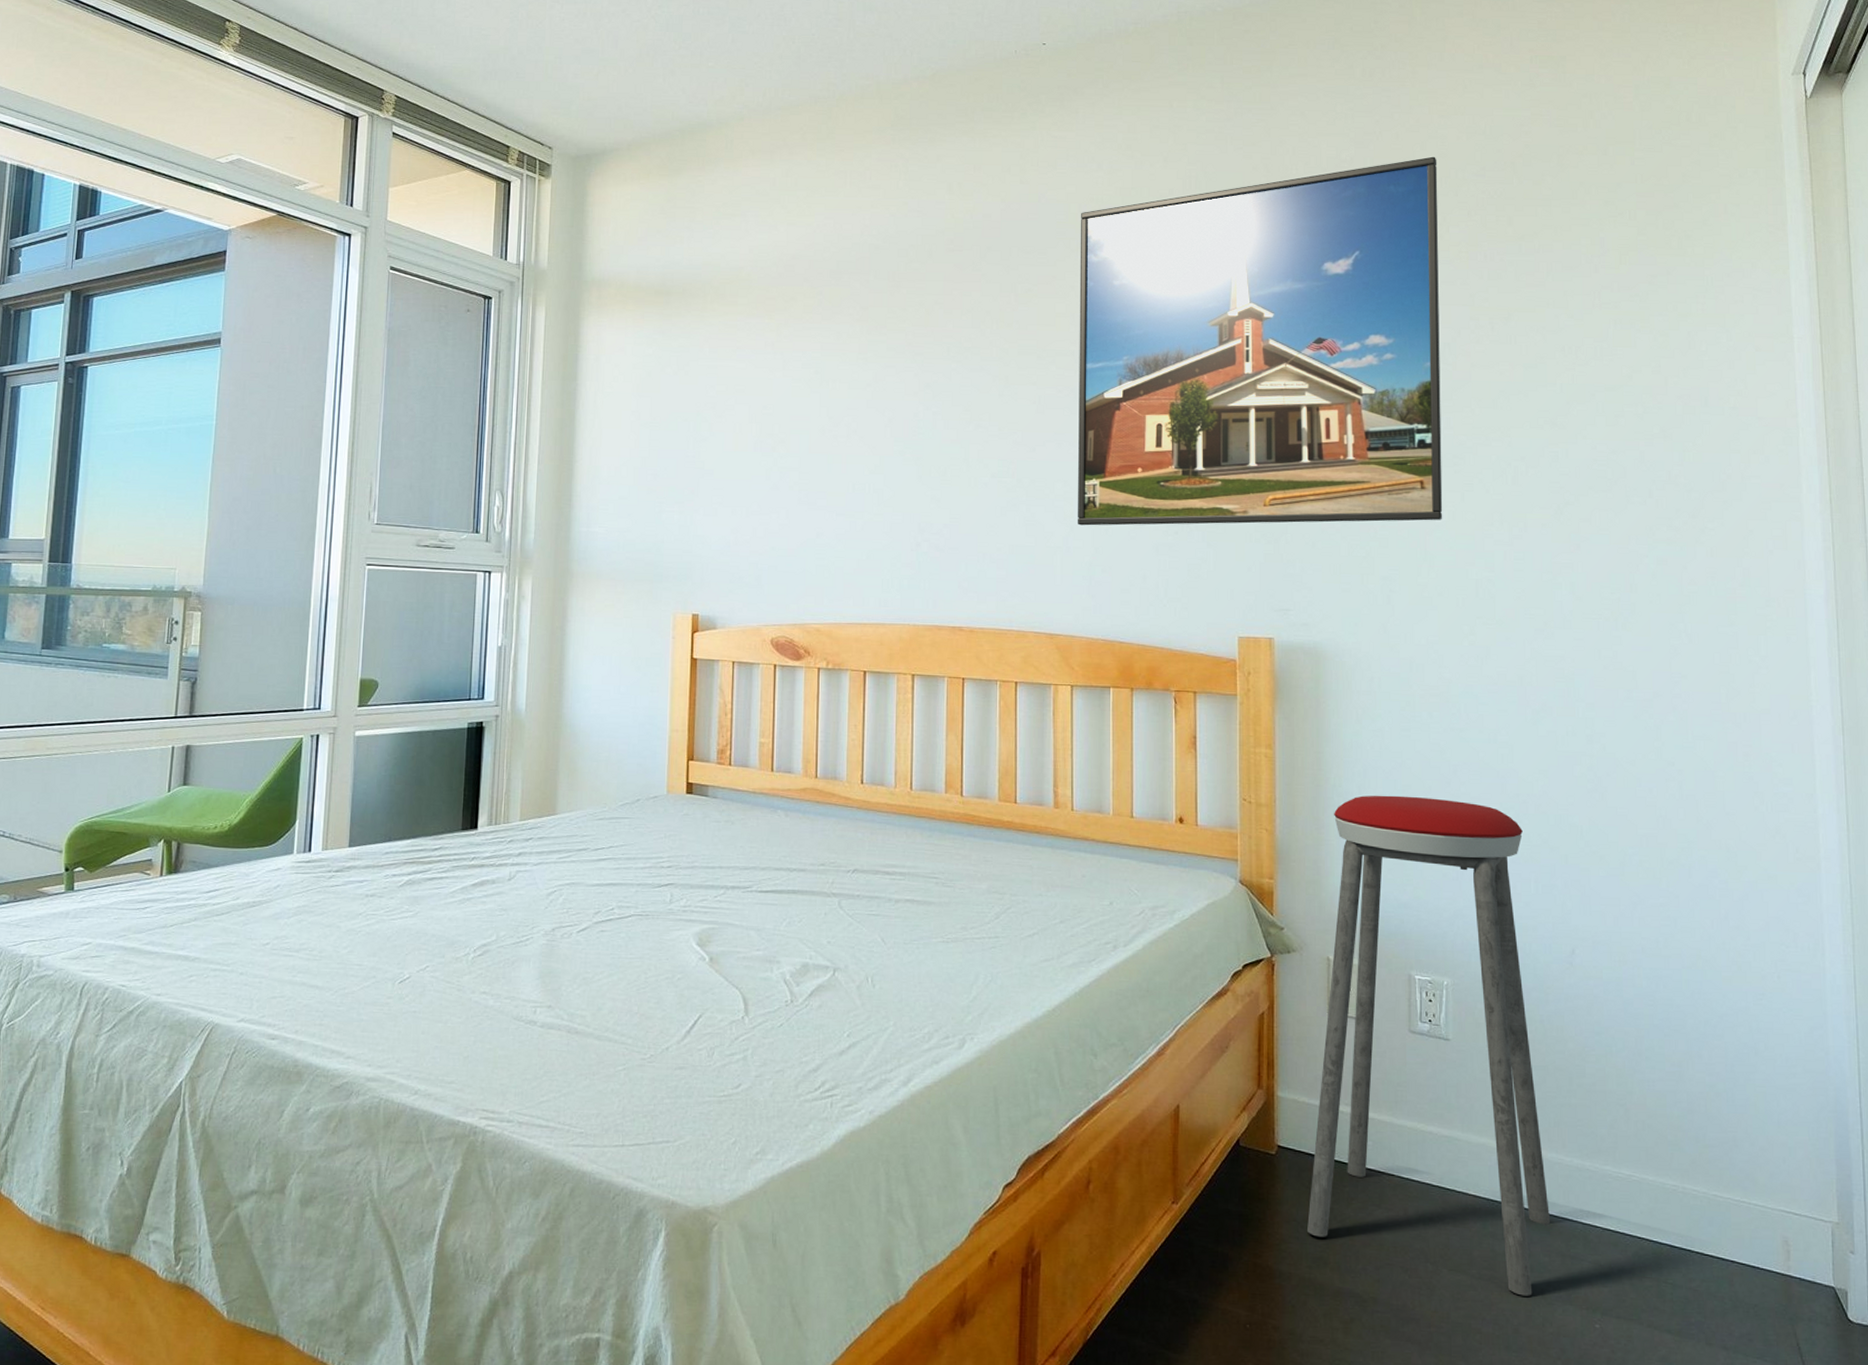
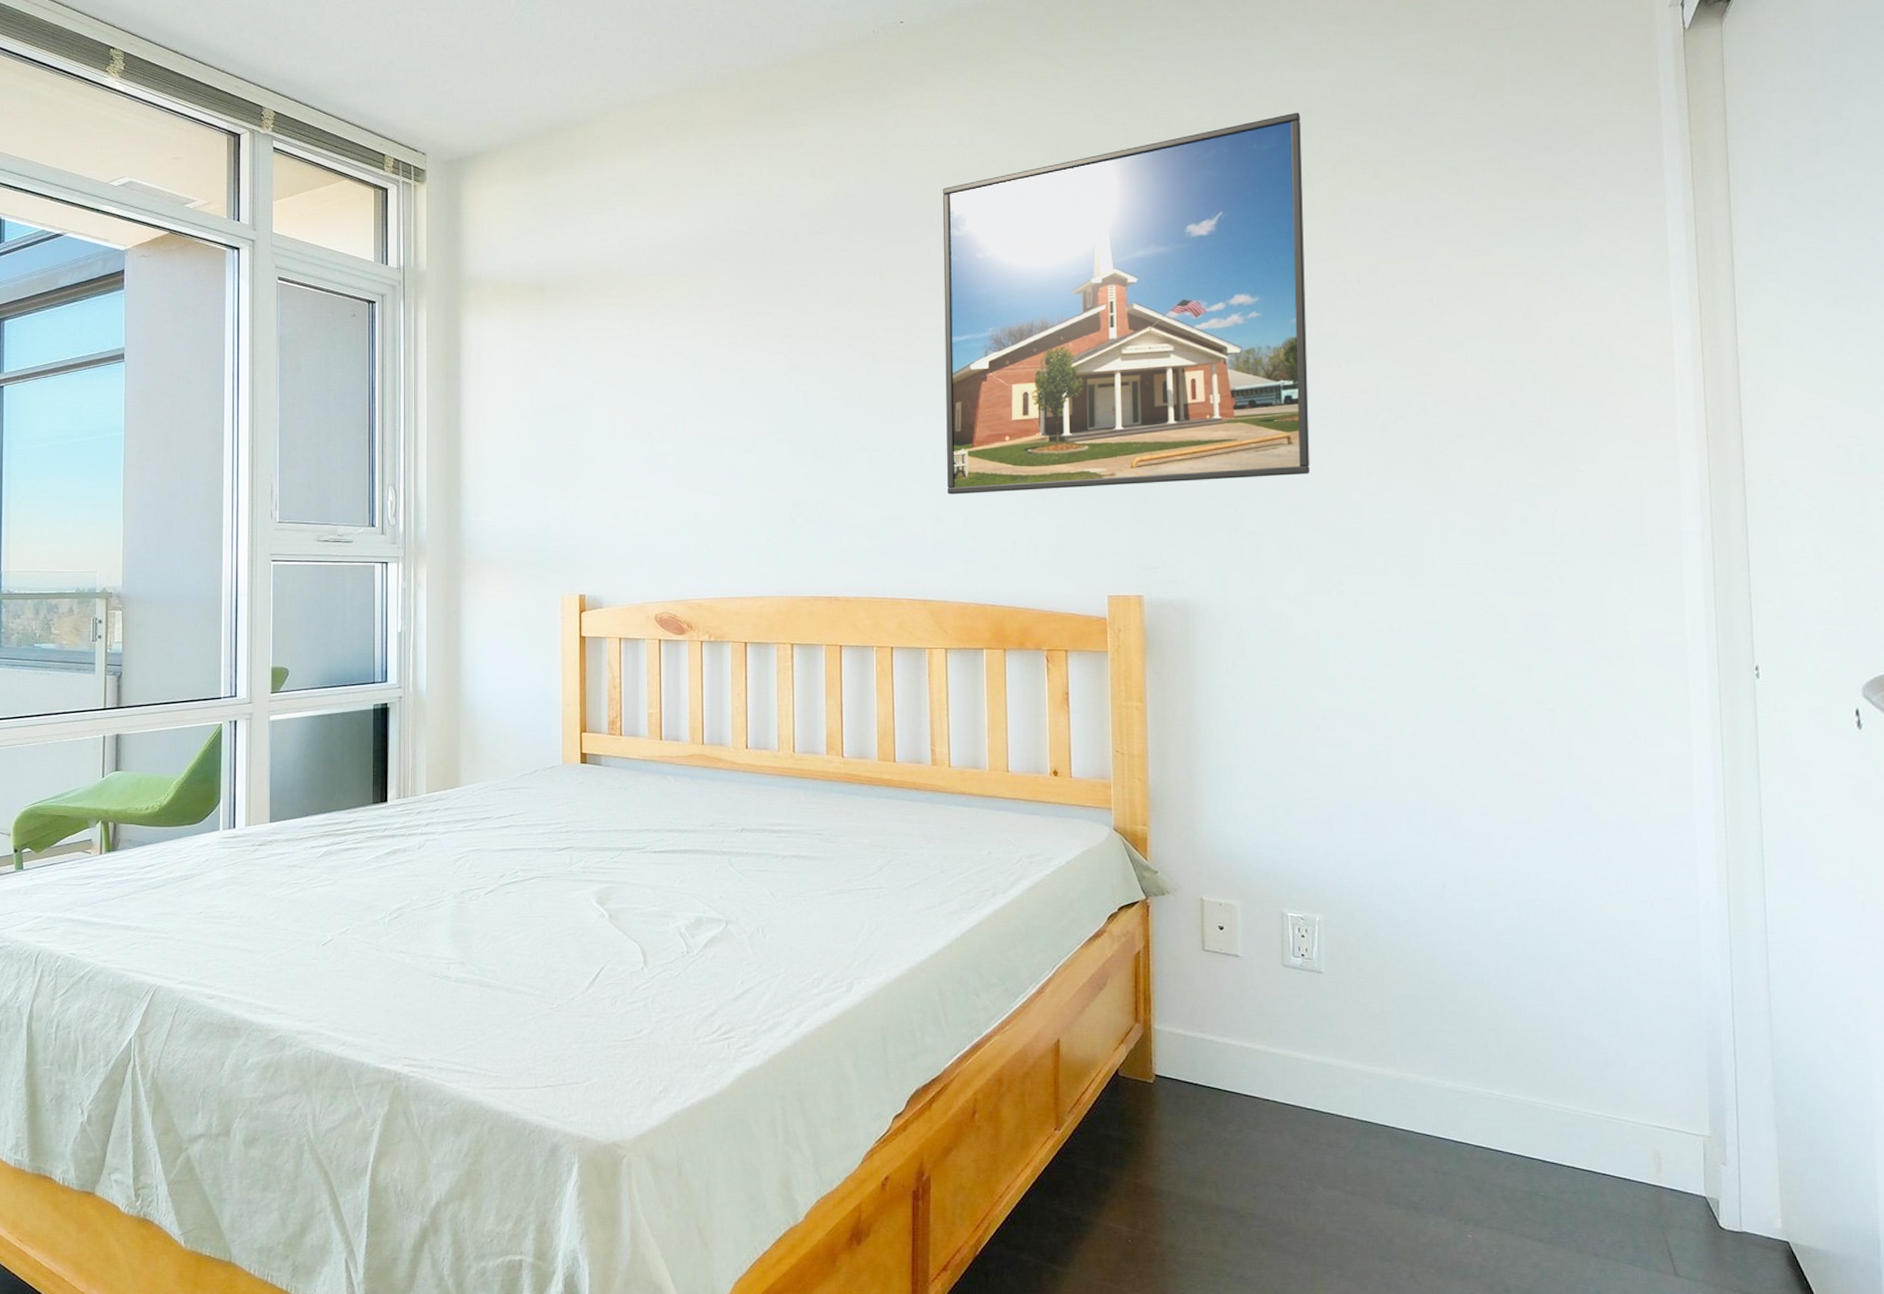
music stool: present [1307,795,1551,1296] -> none [1185,742,1424,1210]

